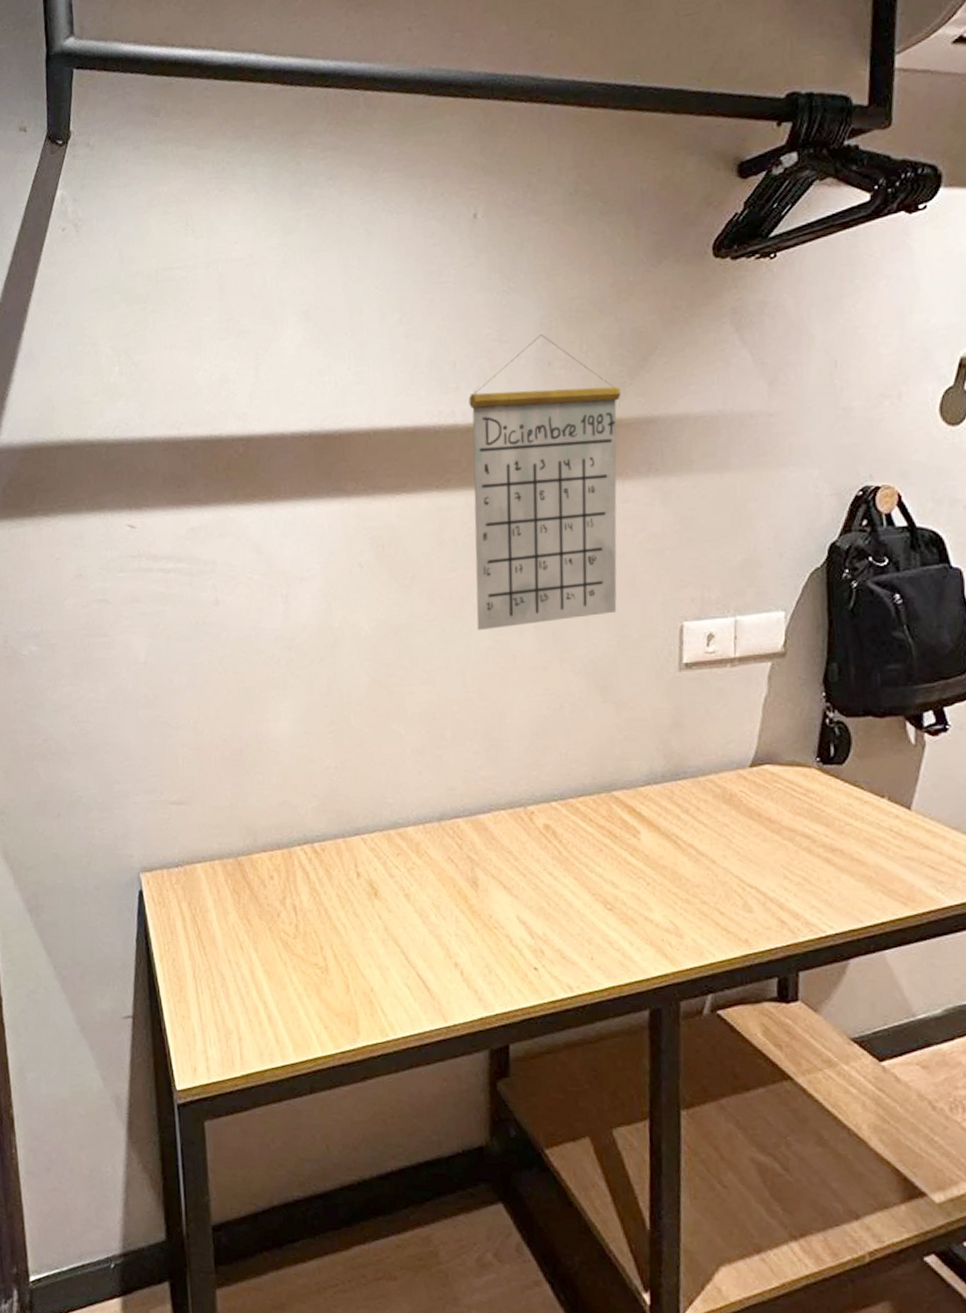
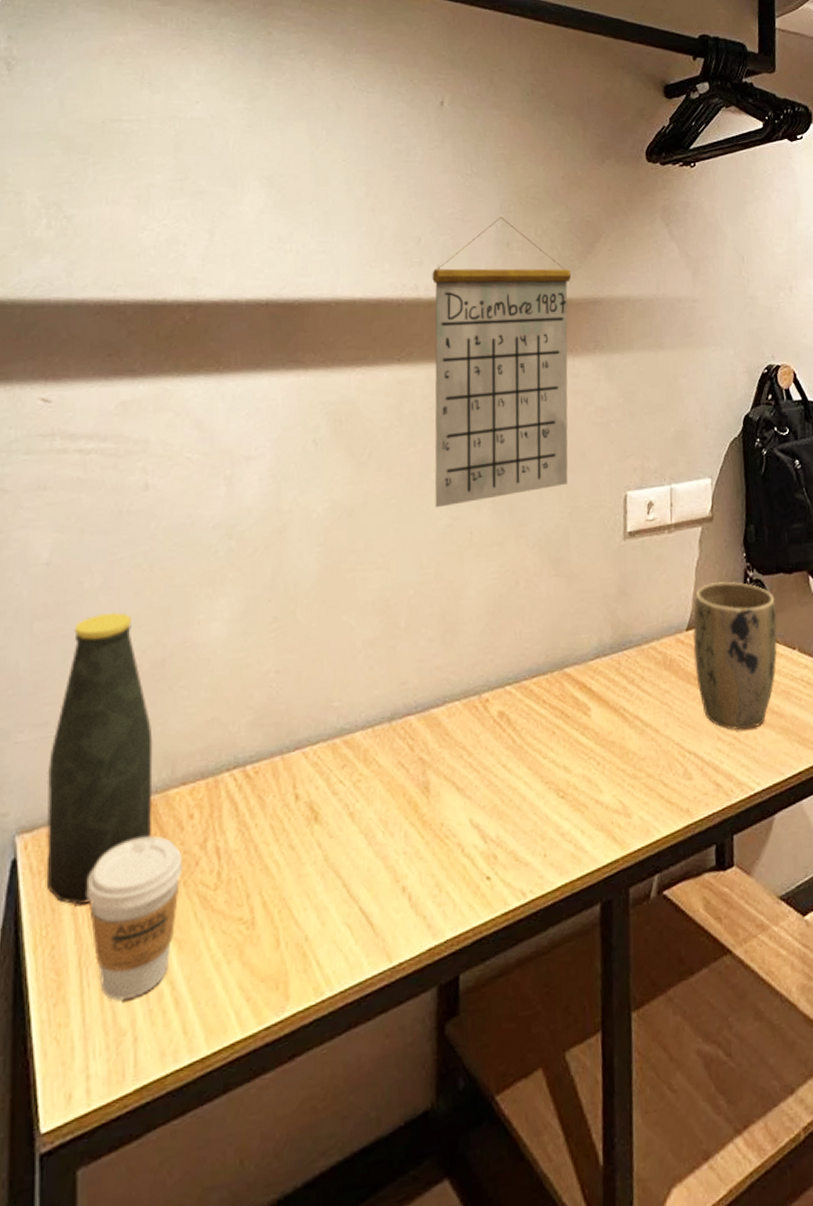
bottle: none [158,707,241,933] -> present [46,612,153,906]
coffee cup: none [195,888,268,1008] -> present [86,835,183,1001]
plant pot: none [757,721,862,872] -> present [692,581,777,731]

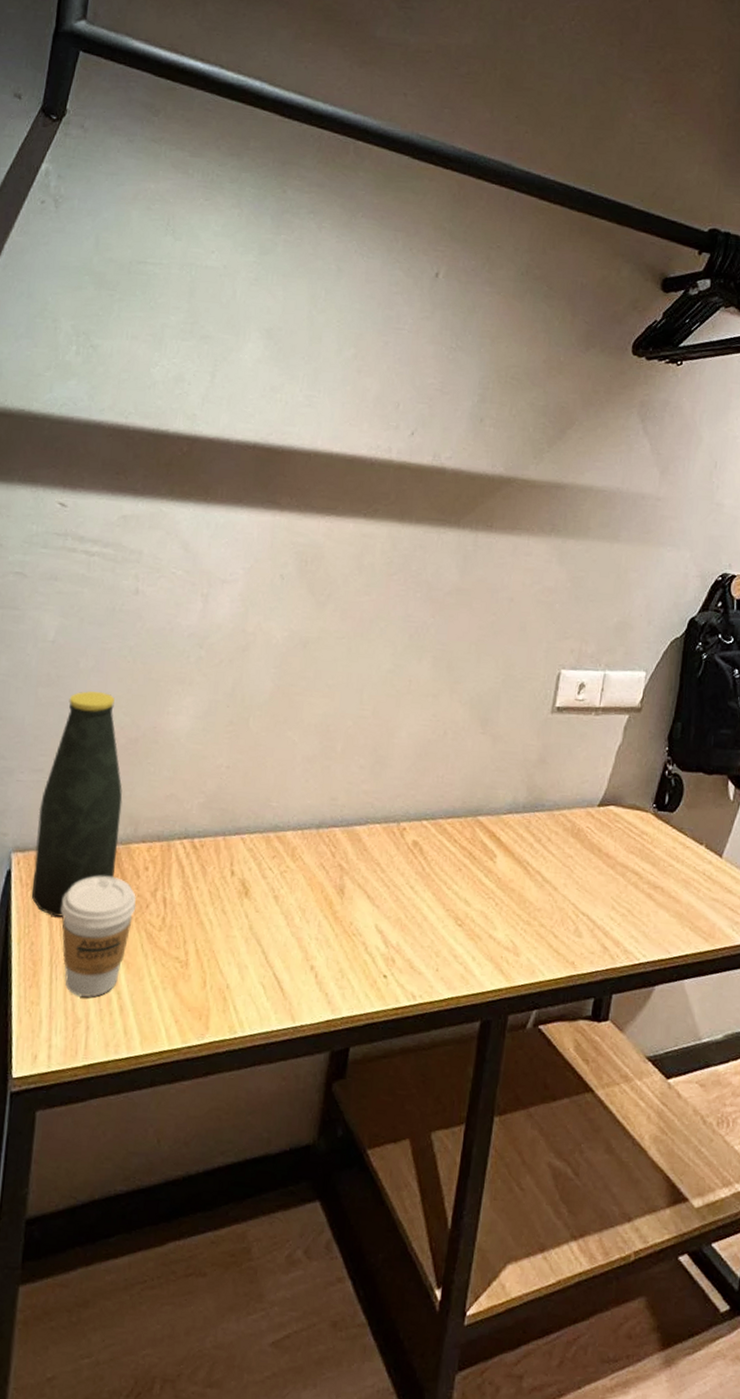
calendar: present [432,216,572,508] -> none [381,392,539,654]
plant pot: present [692,581,777,731] -> none [600,768,690,907]

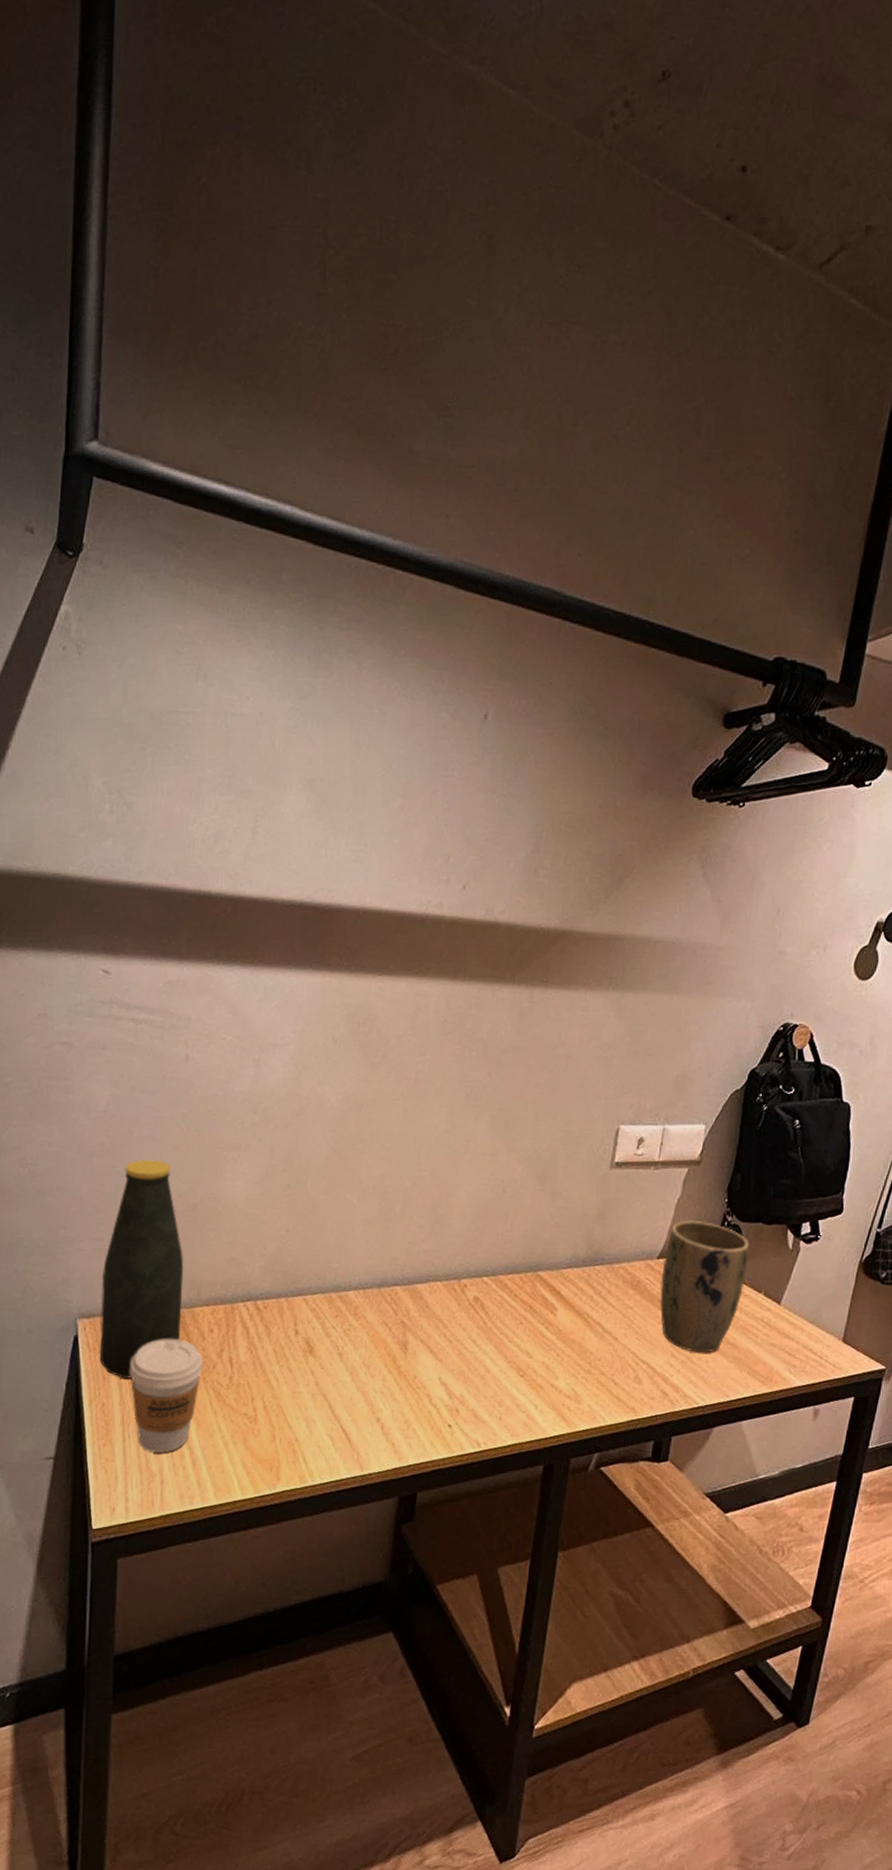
plant pot: none [600,768,690,907] -> present [660,1220,750,1353]

